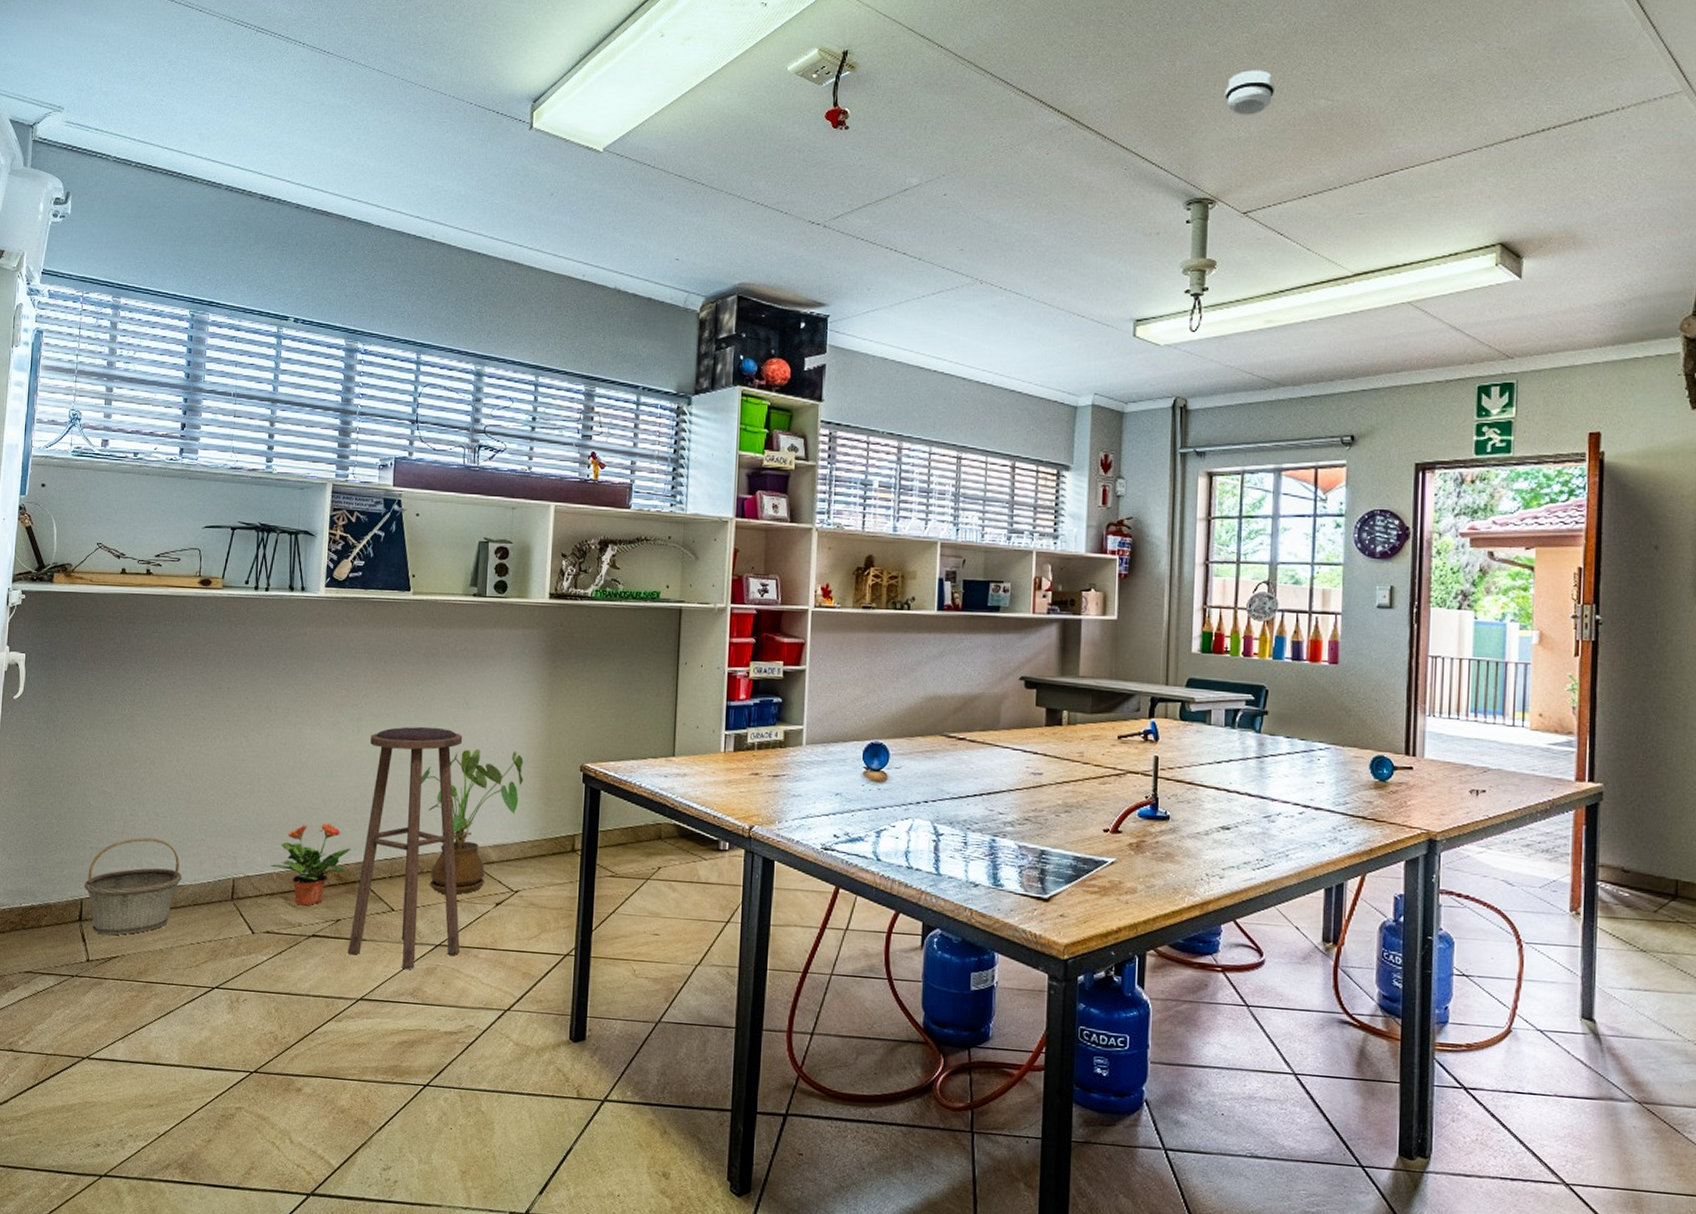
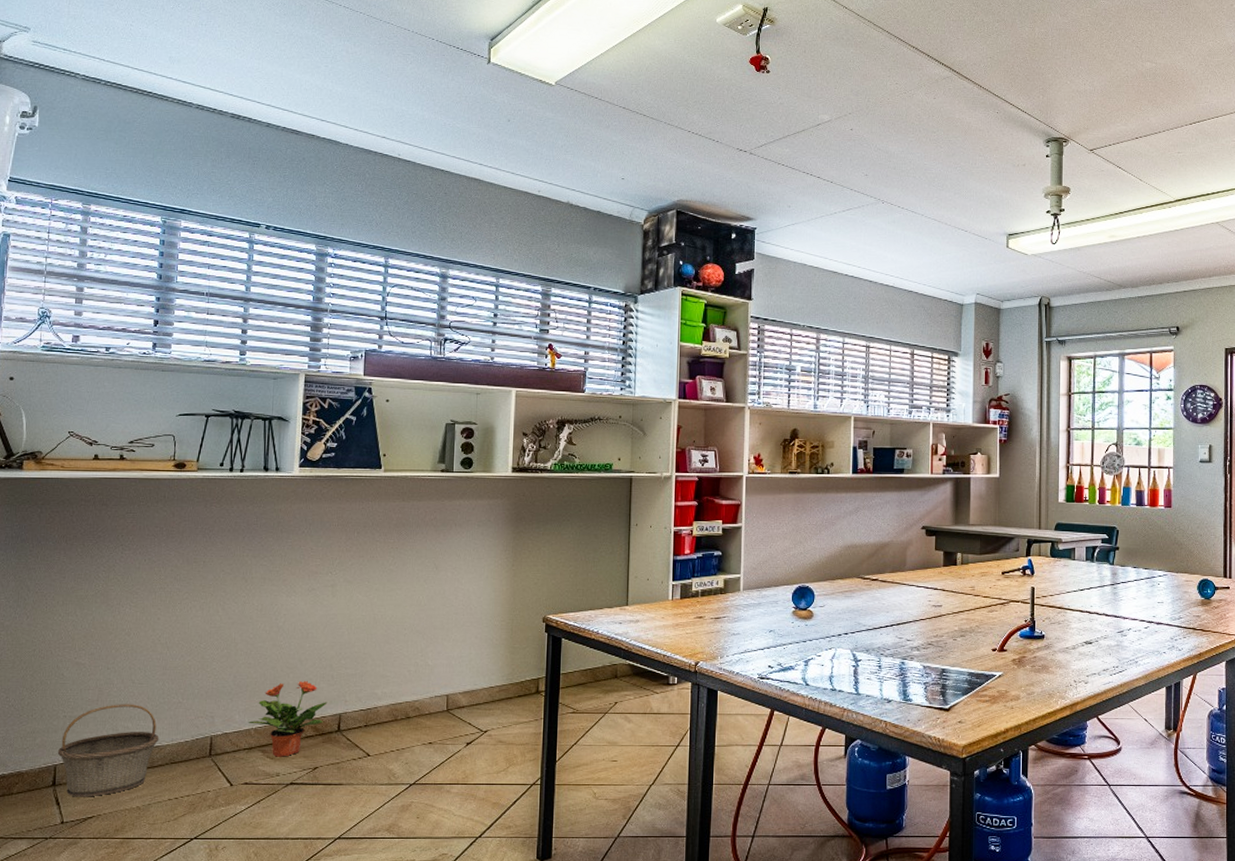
stool: present [348,727,463,970] -> none [325,589,434,808]
house plant: present [420,749,524,895] -> none [393,607,491,738]
smoke detector: present [1224,70,1276,115] -> none [1073,37,1113,73]

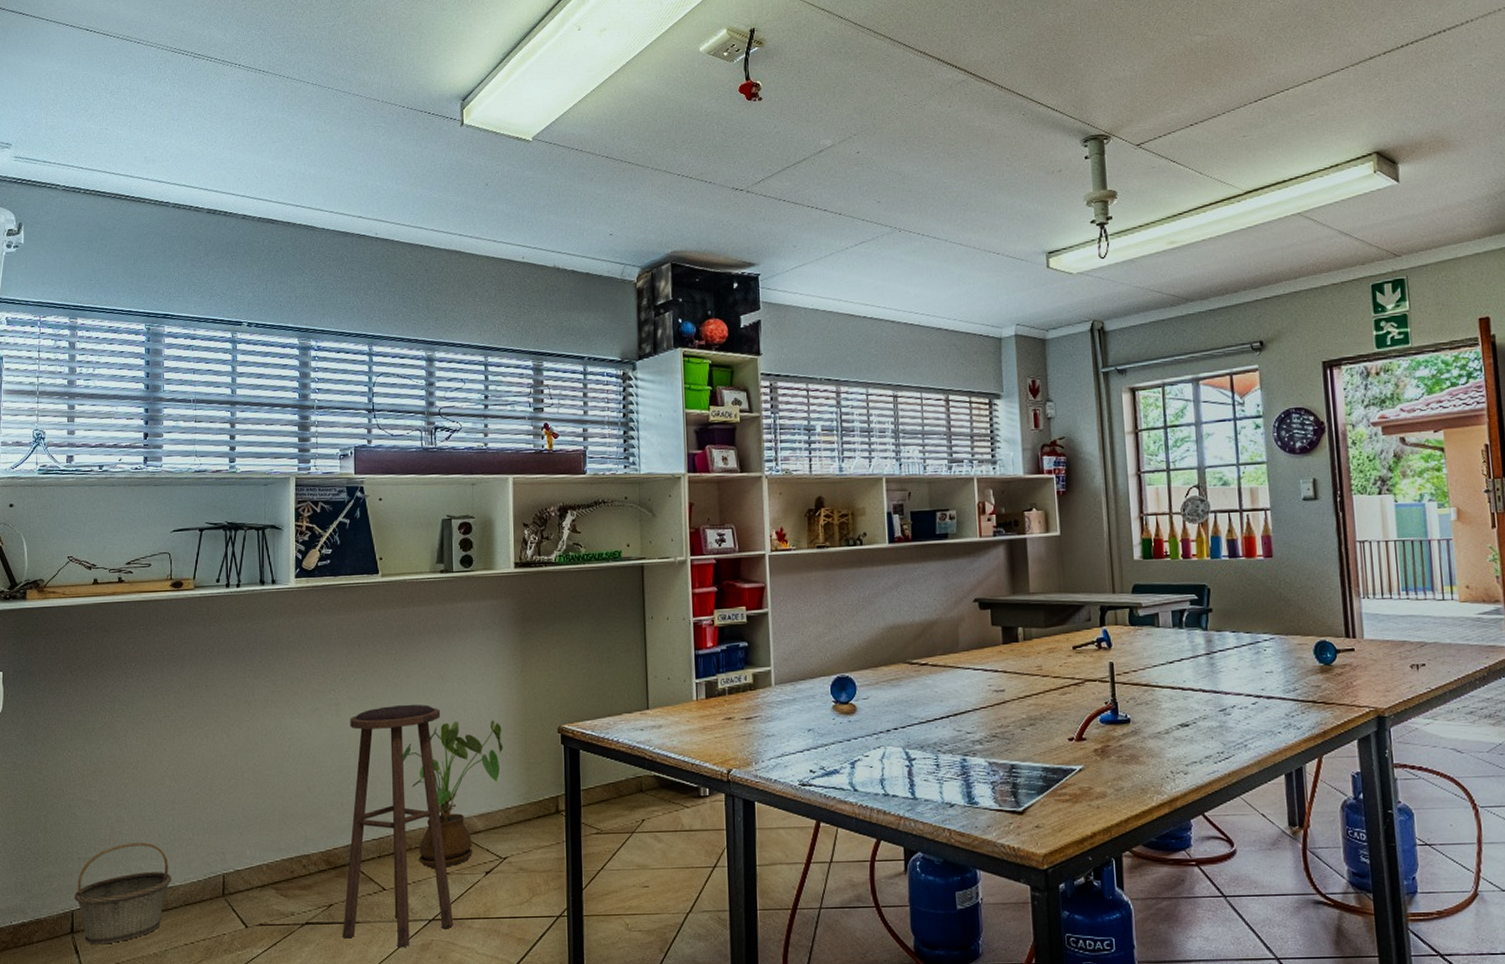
potted plant: present [249,680,328,757] -> none [260,809,339,895]
stool: none [325,589,434,808] -> present [342,704,454,948]
house plant: none [393,607,491,738] -> present [402,720,504,868]

